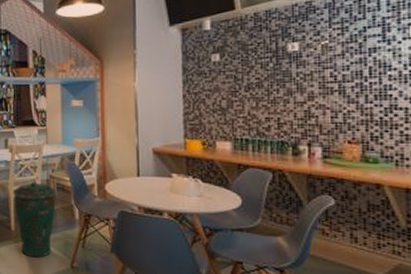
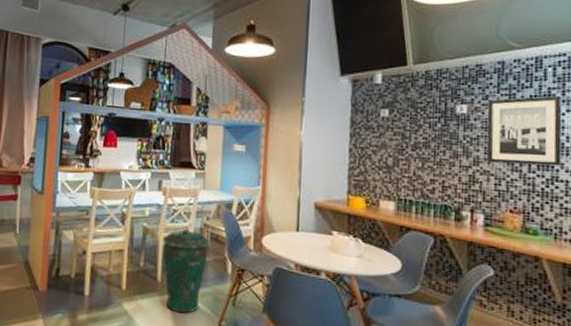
wall art: none [319,25,399,96] -> present [487,96,562,166]

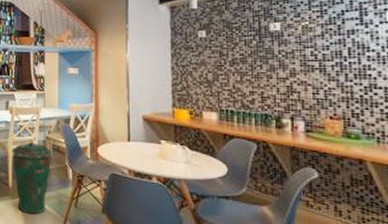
wall art: present [487,96,562,166] -> none [300,10,378,74]

